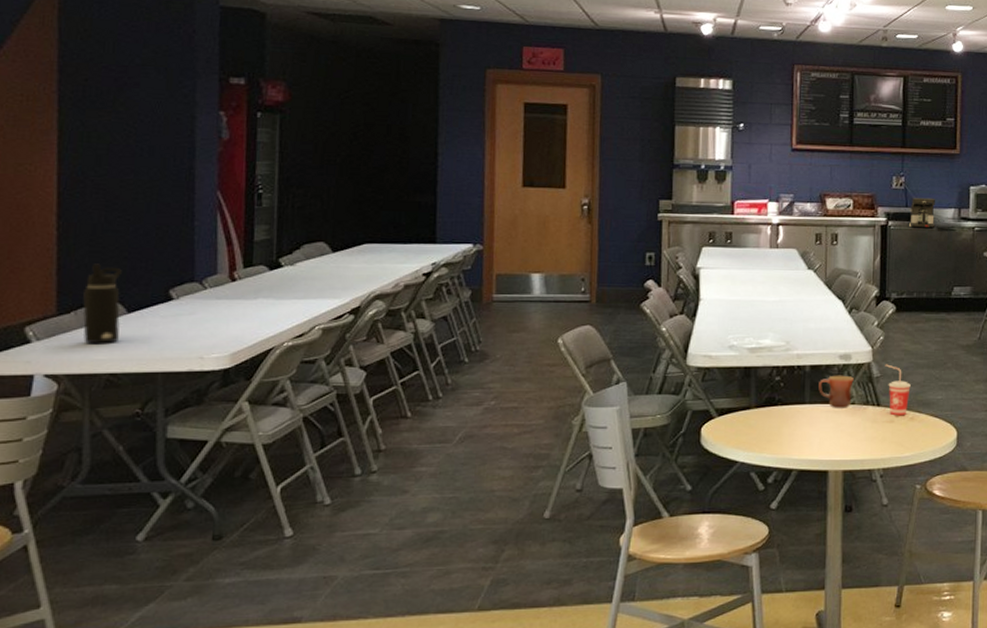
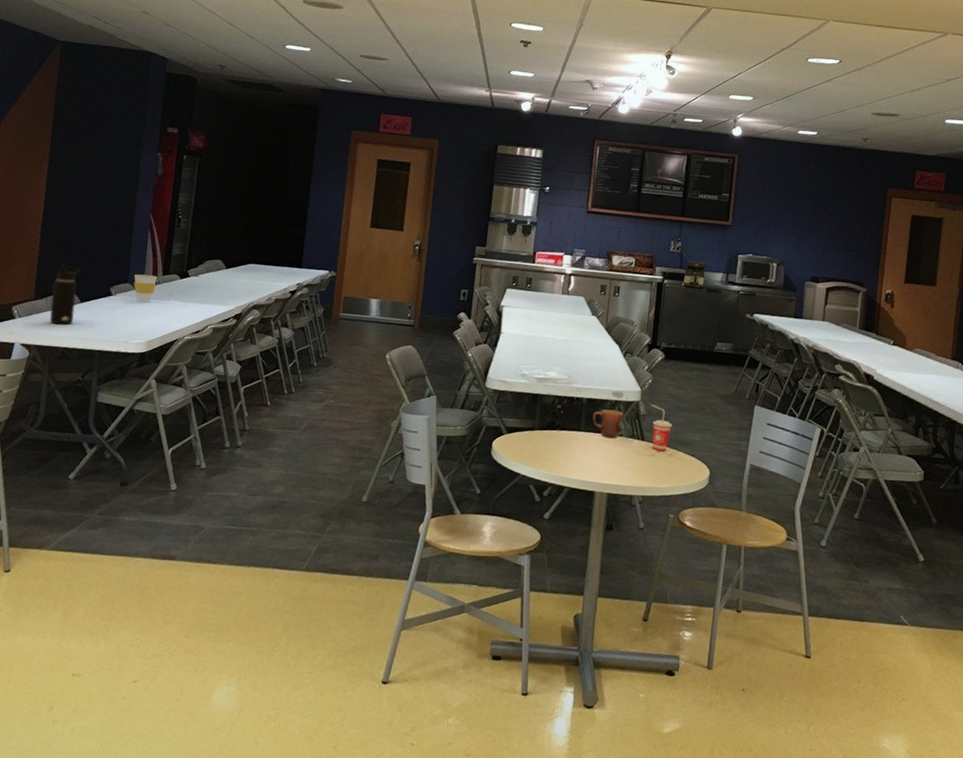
cup: none [203,269,236,306] -> present [134,274,157,303]

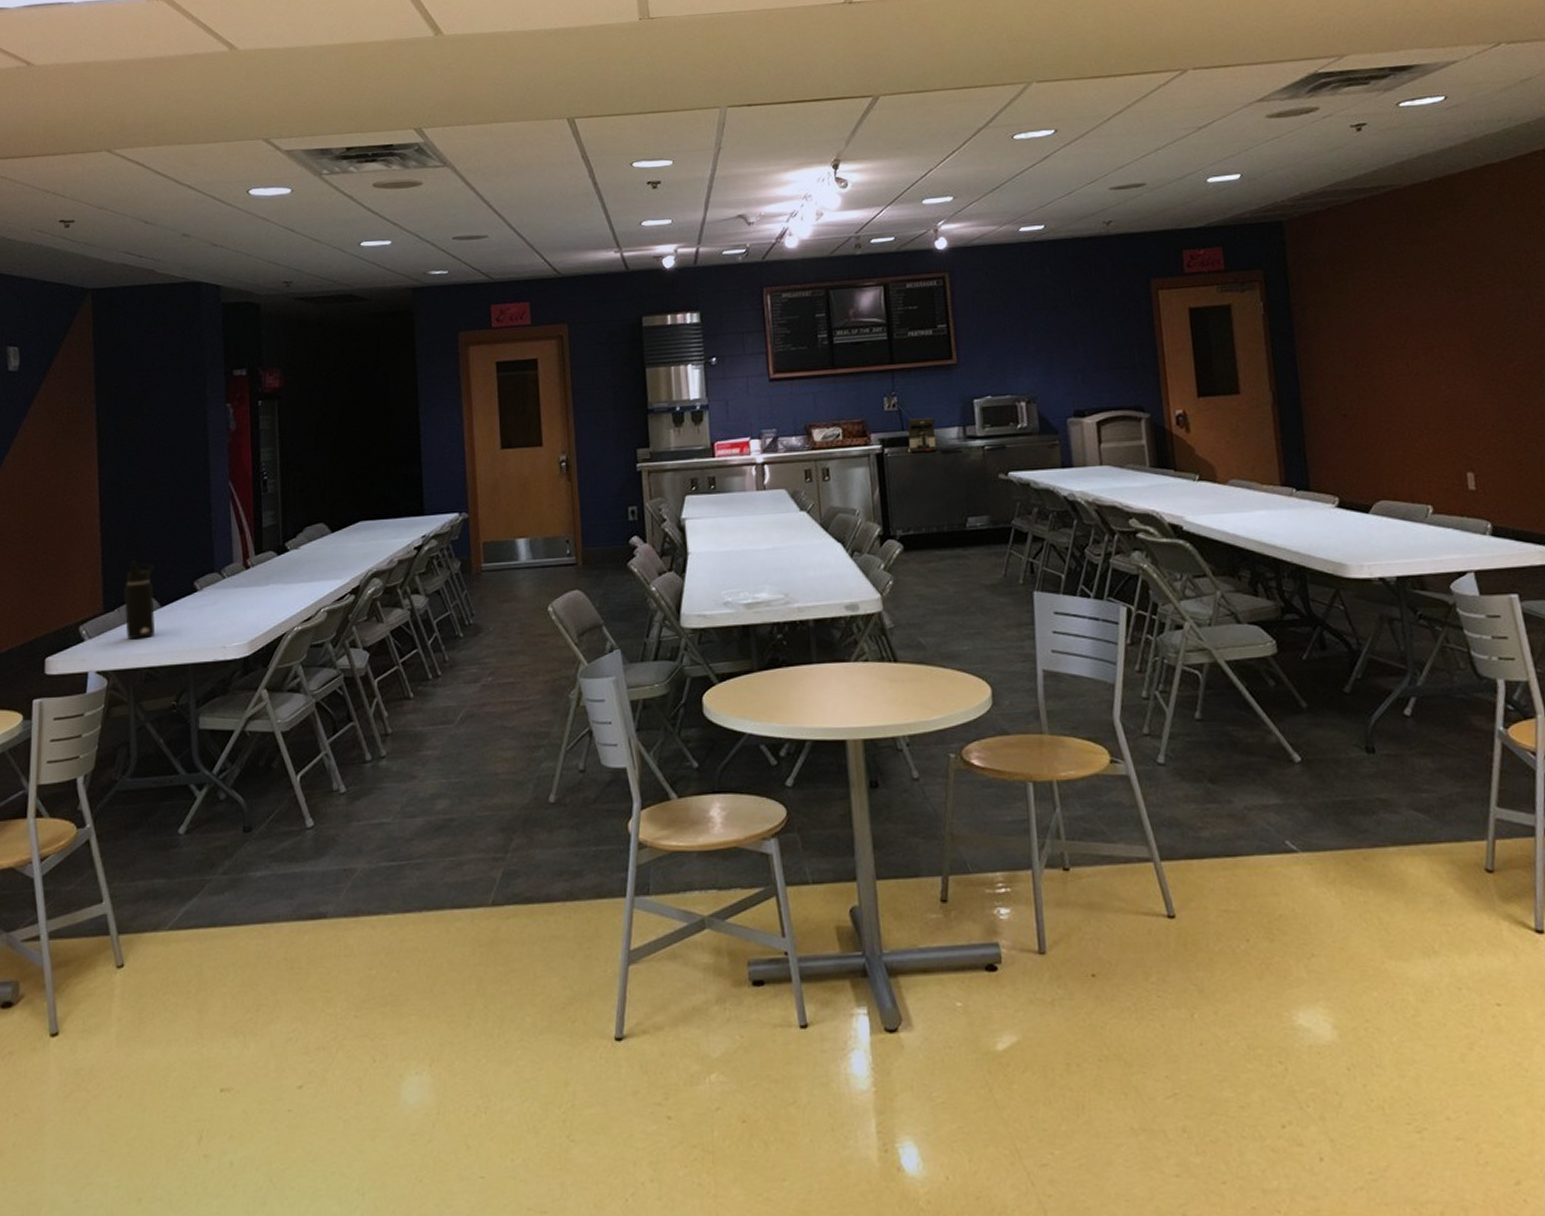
cup: present [134,274,157,303] -> none [221,557,249,595]
mug: present [592,409,623,440] -> none [825,628,865,668]
beverage cup: present [651,404,672,452] -> none [898,612,931,673]

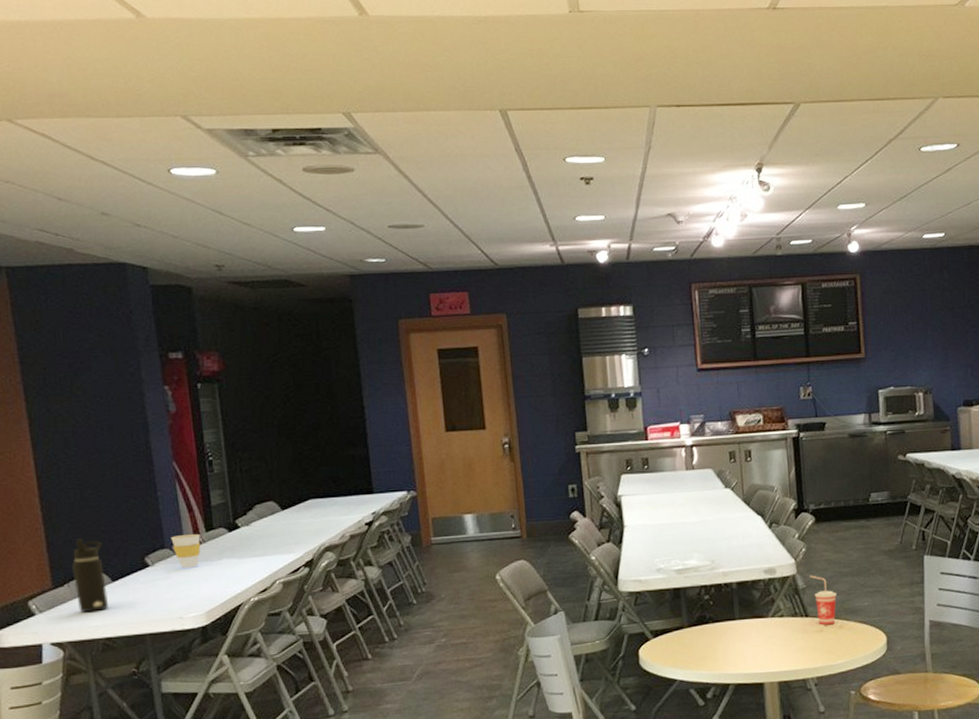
cup: none [221,557,249,595] -> present [171,534,201,569]
beverage cup: none [898,612,931,673] -> present [809,575,837,625]
coffee maker: present [906,417,939,454] -> none [819,405,847,437]

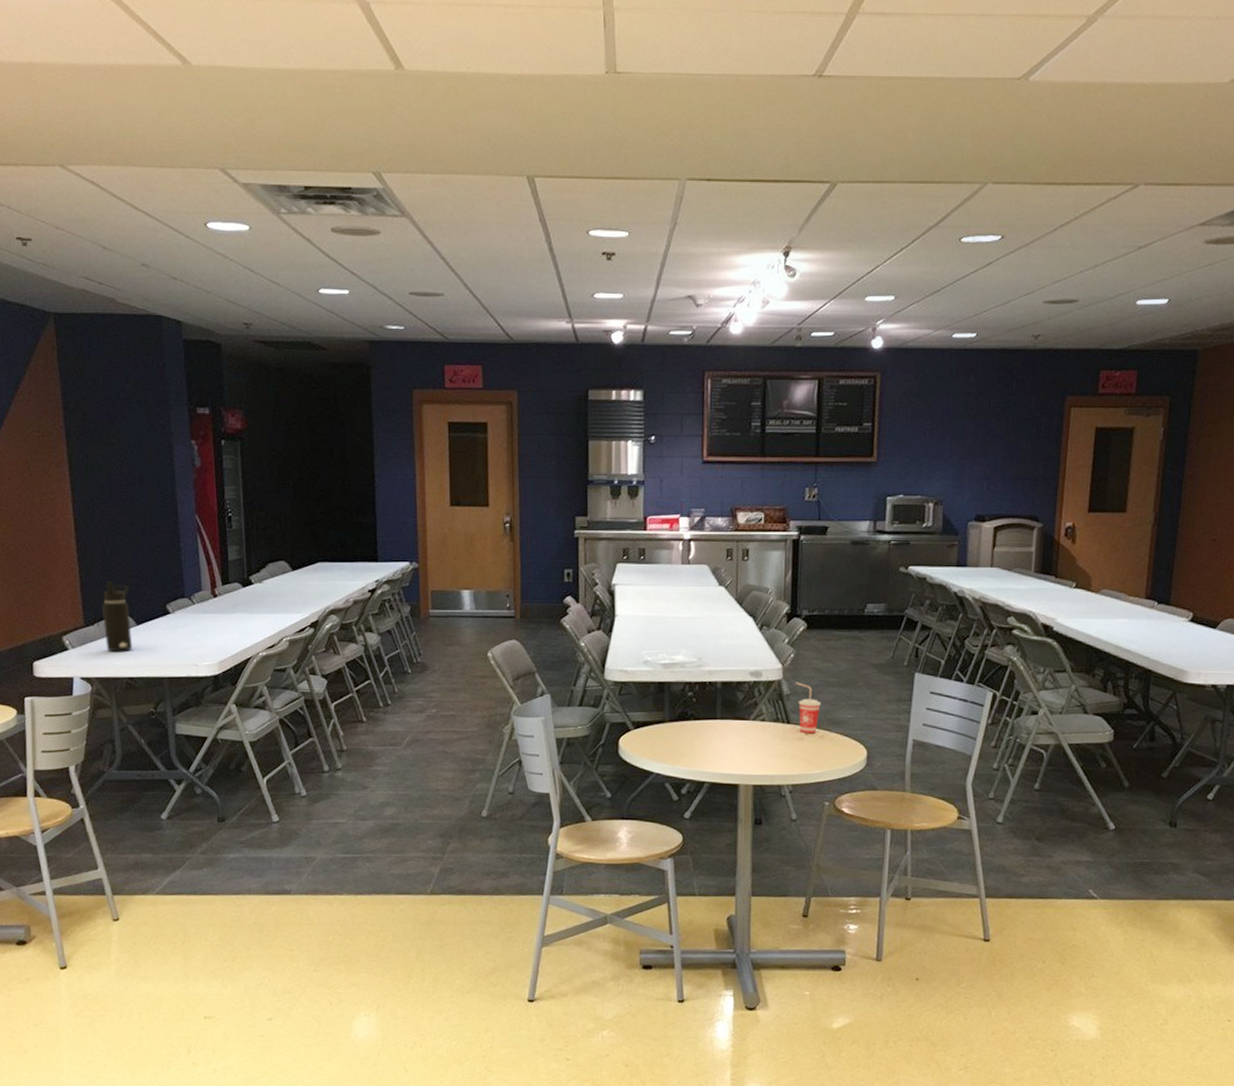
cup: present [171,534,201,569] -> none [191,586,217,620]

